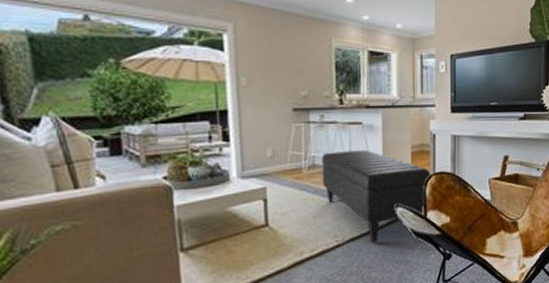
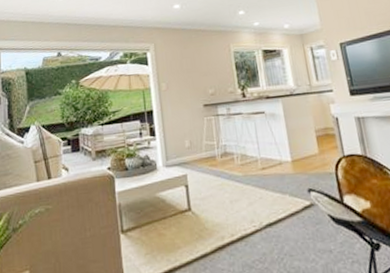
ottoman: present [321,150,431,244] -> none [231,136,341,230]

